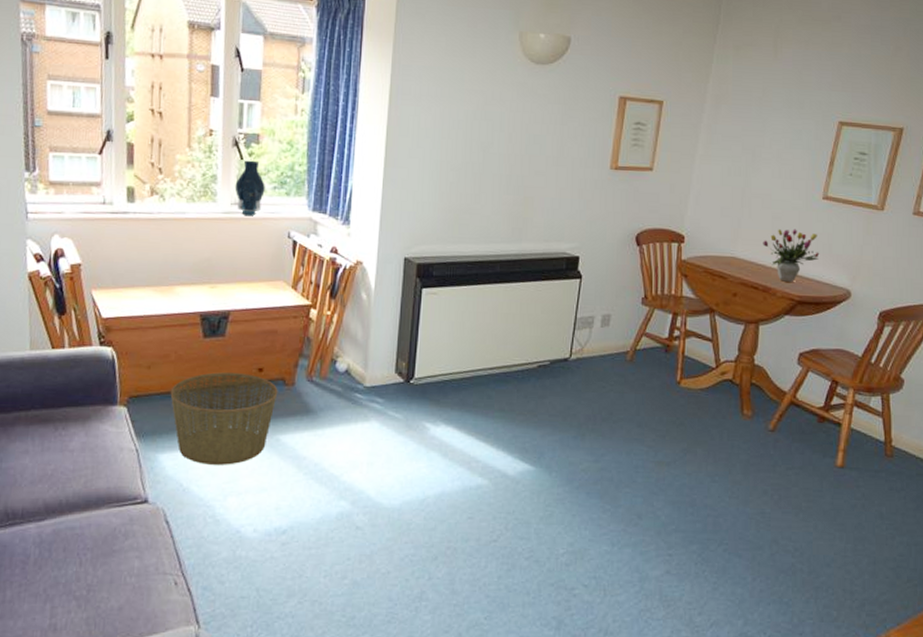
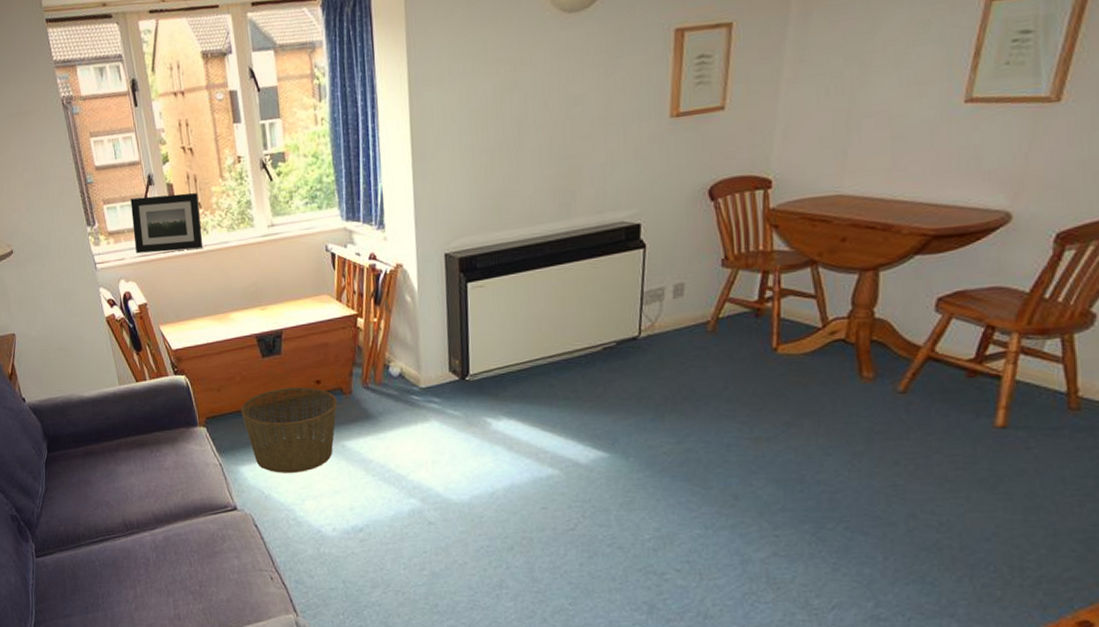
picture frame: none [78,151,160,216] -> present [130,192,204,254]
vase: present [235,160,265,215] -> none [268,179,298,235]
flower arrangement: present [763,229,820,283] -> none [879,147,963,216]

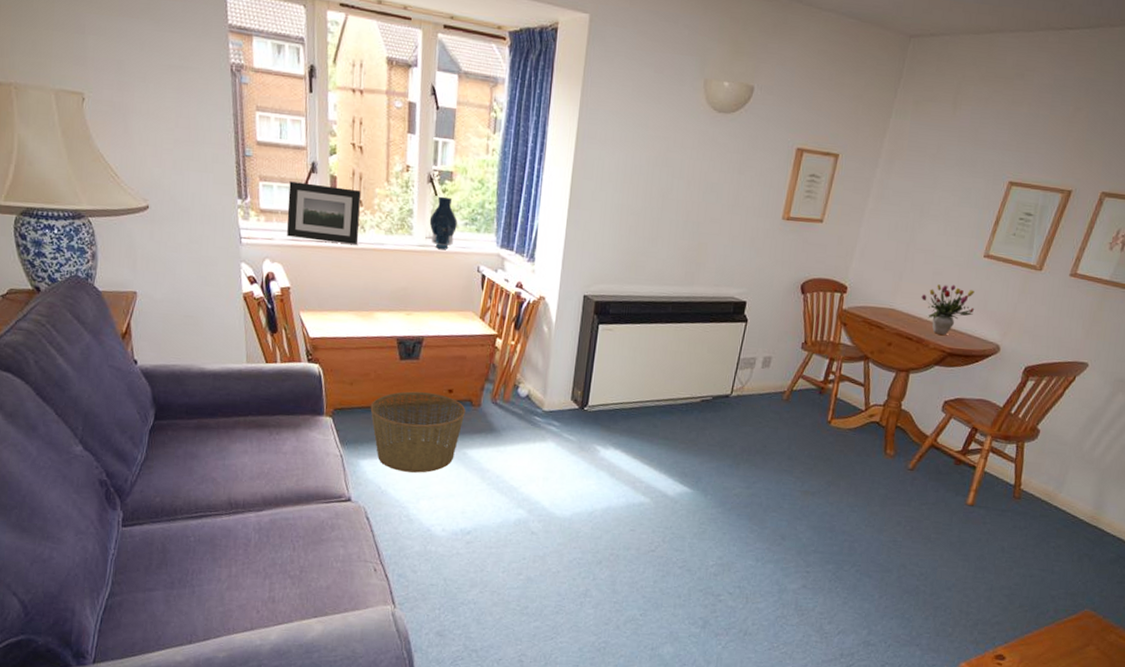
vase: none [268,179,298,235] -> present [429,196,457,249]
flower arrangement: none [879,147,963,216] -> present [921,284,975,336]

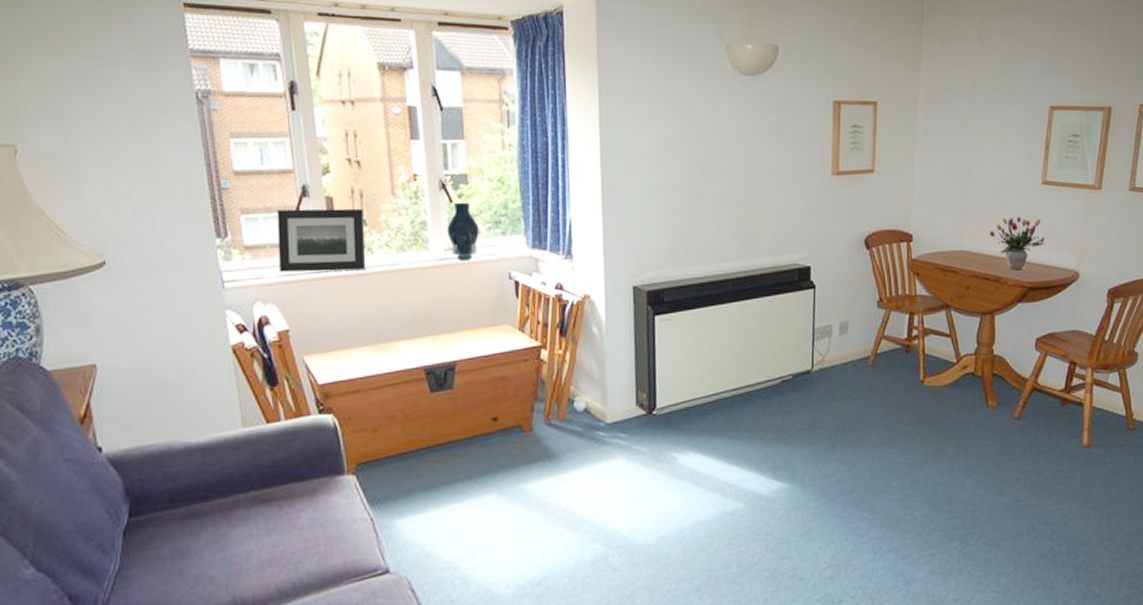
basket: present [370,391,466,473] -> none [401,424,516,525]

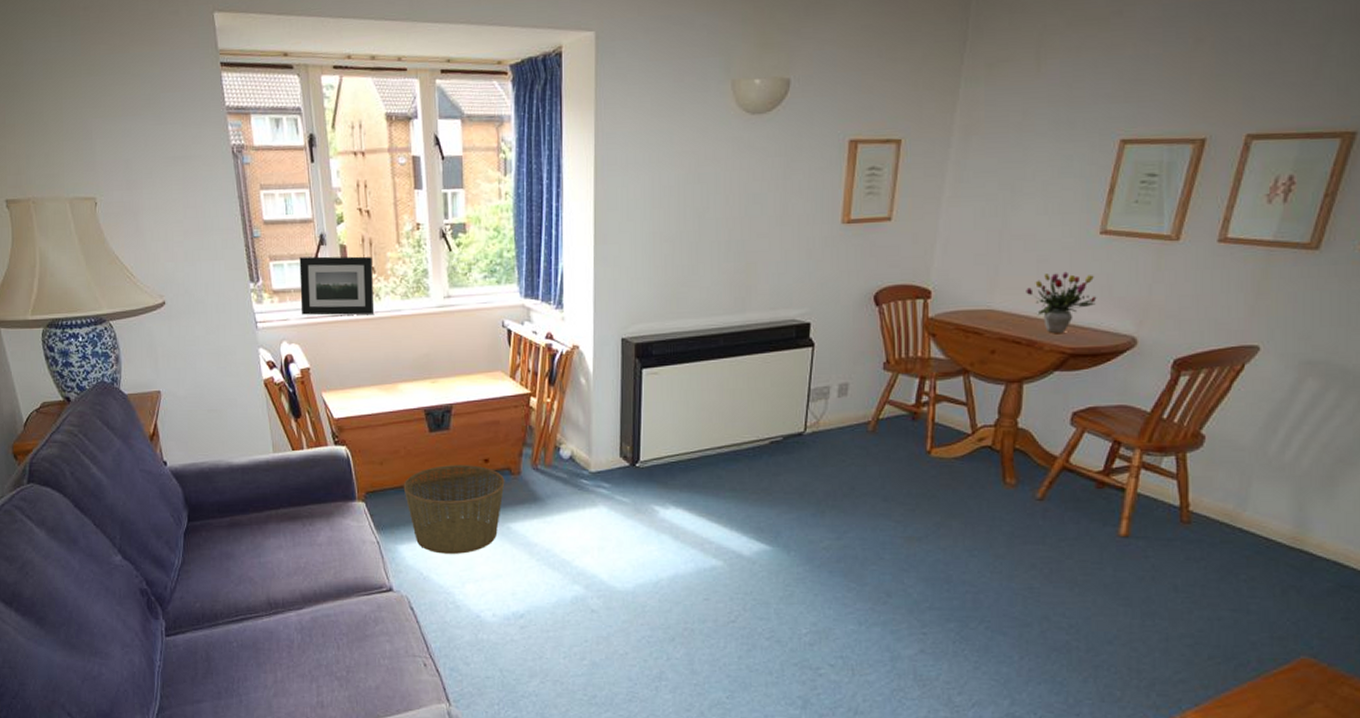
basket: none [401,424,516,525] -> present [403,465,505,554]
vase: present [446,202,479,260] -> none [446,251,476,307]

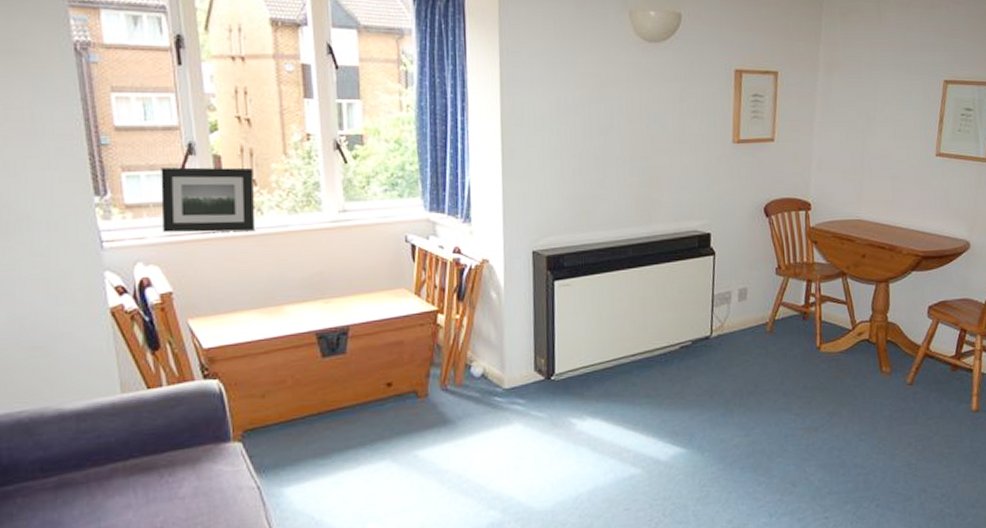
basket: present [403,465,505,554] -> none [290,390,411,493]
flower arrangement: present [1026,271,1097,334] -> none [885,187,938,240]

